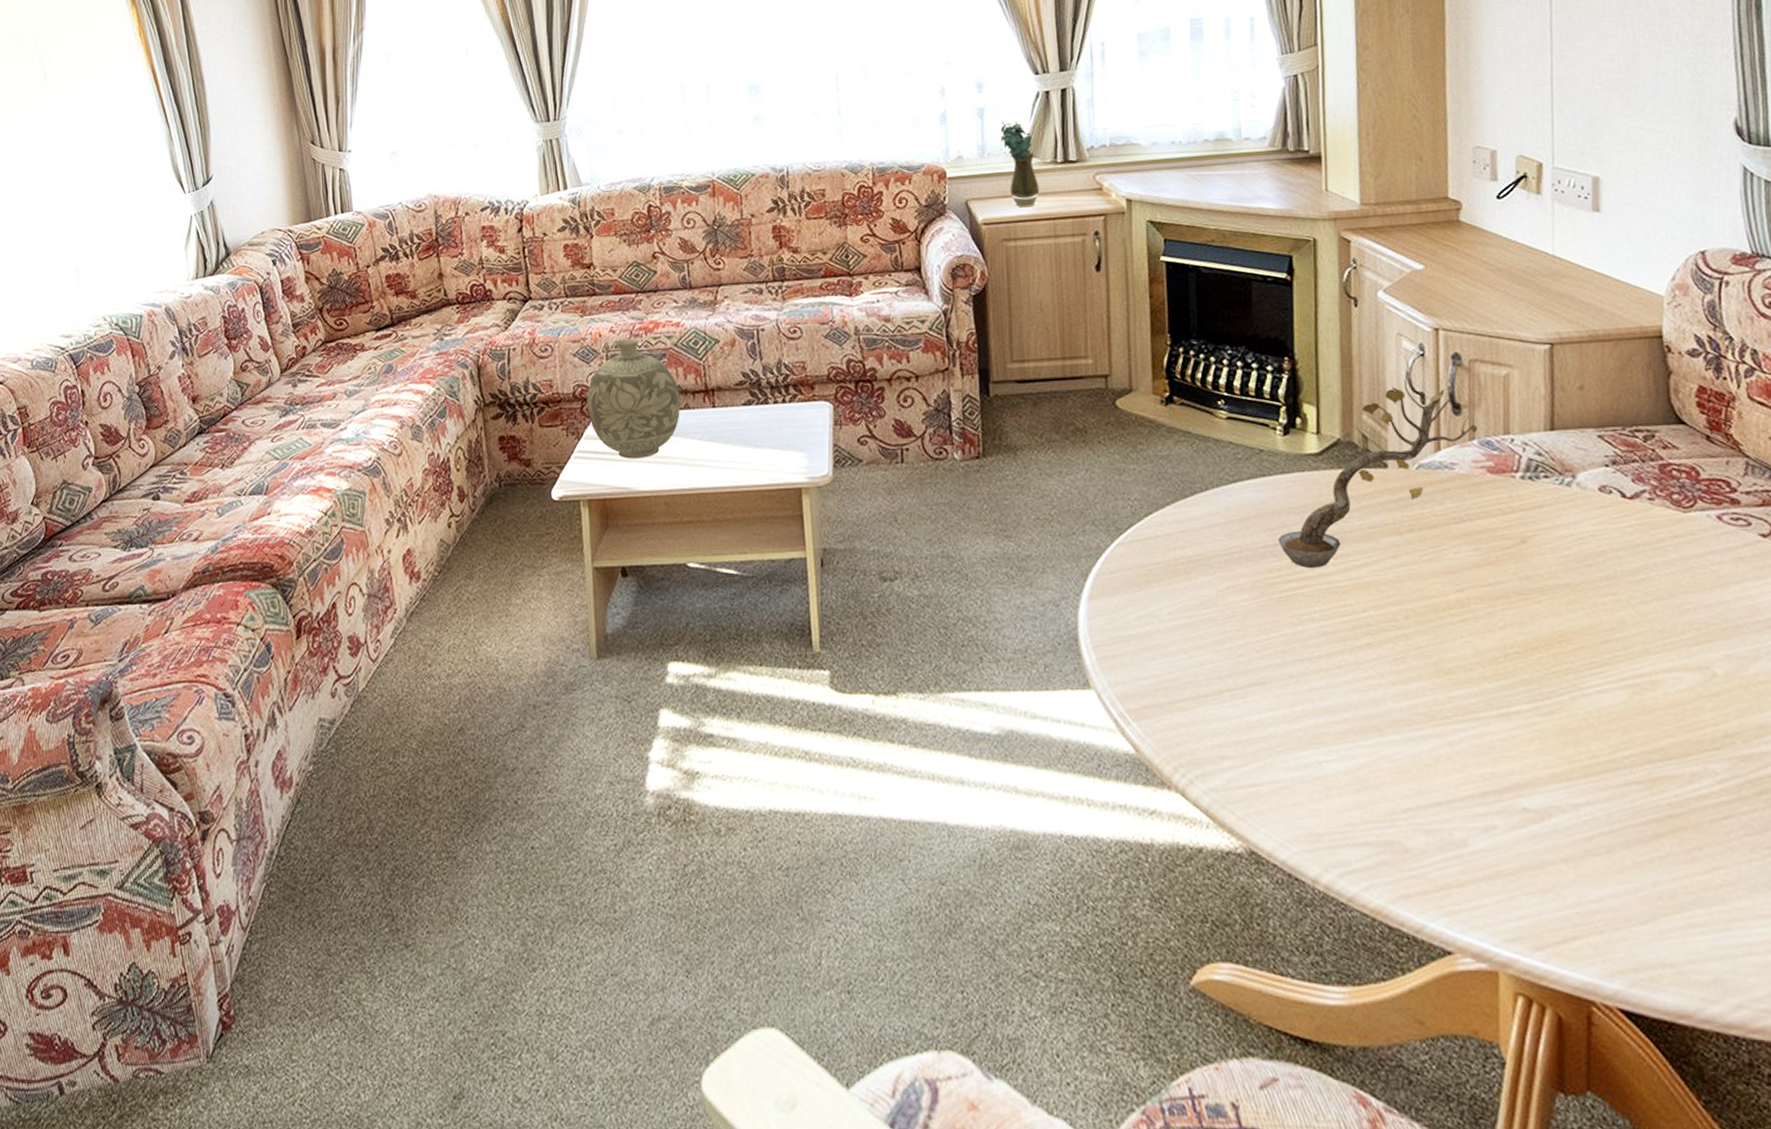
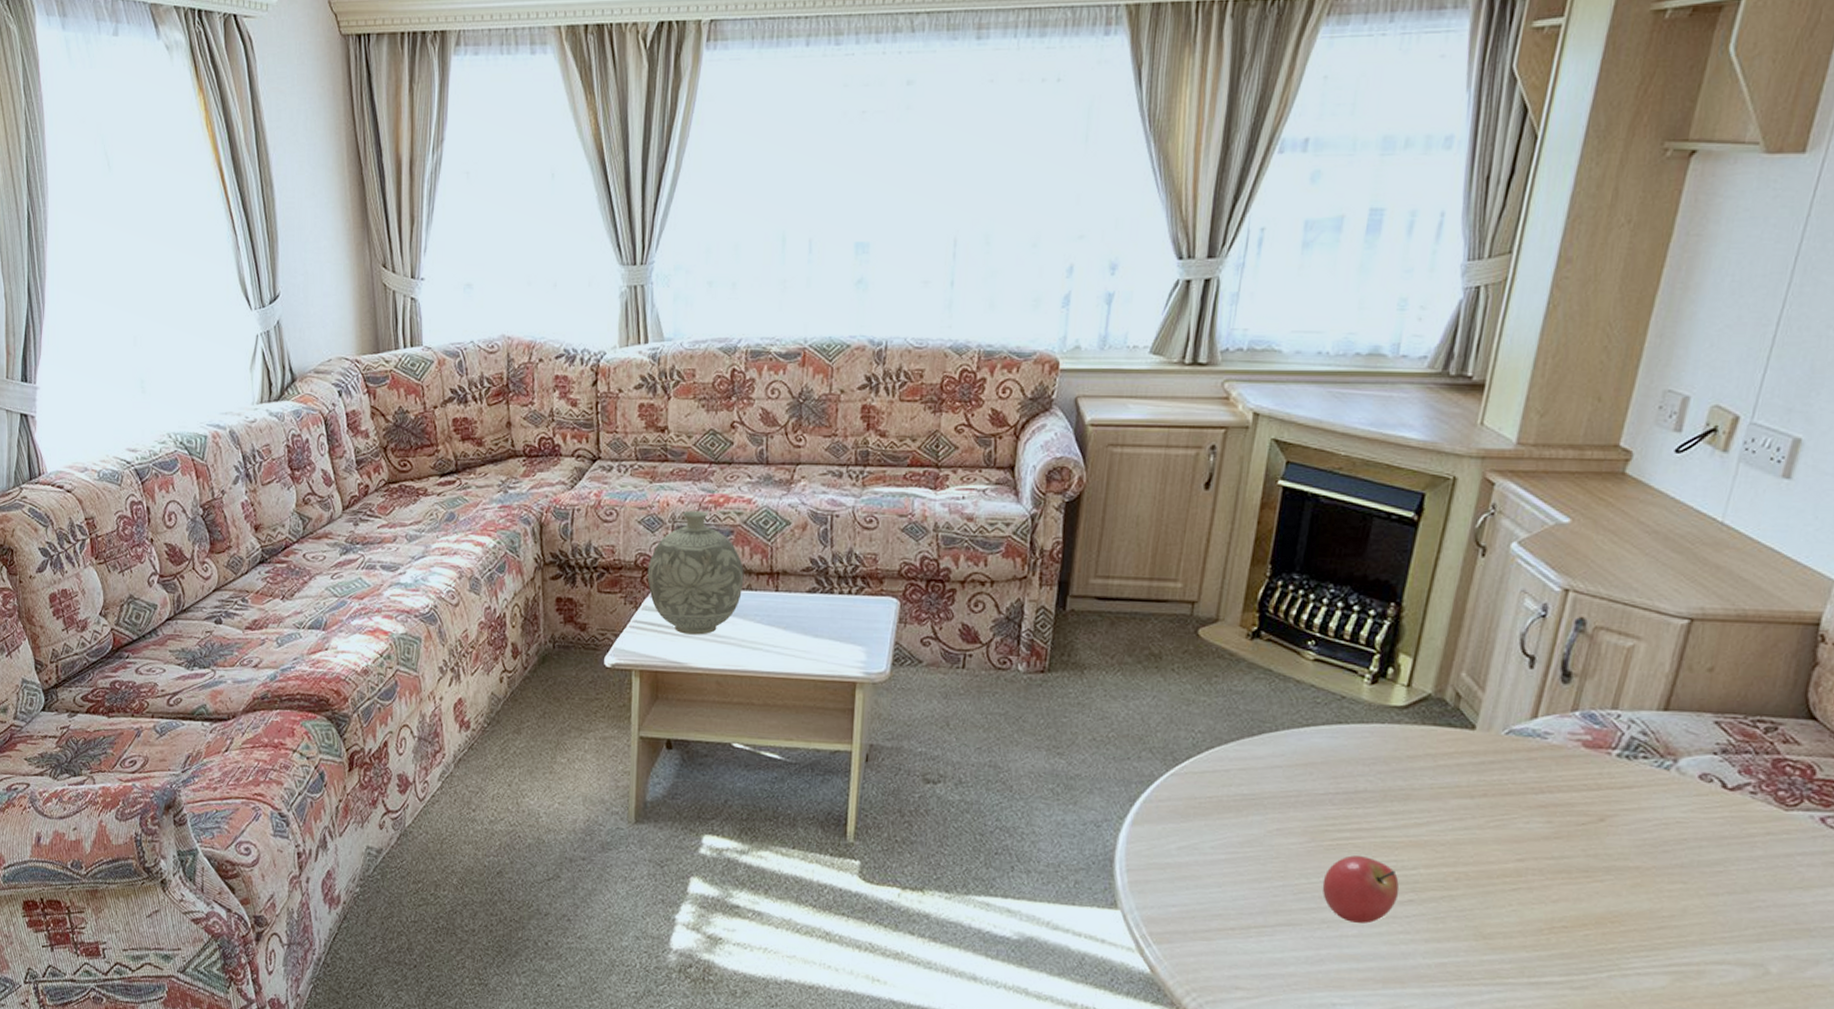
vase: present [1000,121,1040,208] -> none [1125,310,1162,411]
plant: present [1278,354,1478,569] -> none [1340,613,1584,821]
fruit: none [1281,605,1356,674] -> present [1322,855,1400,924]

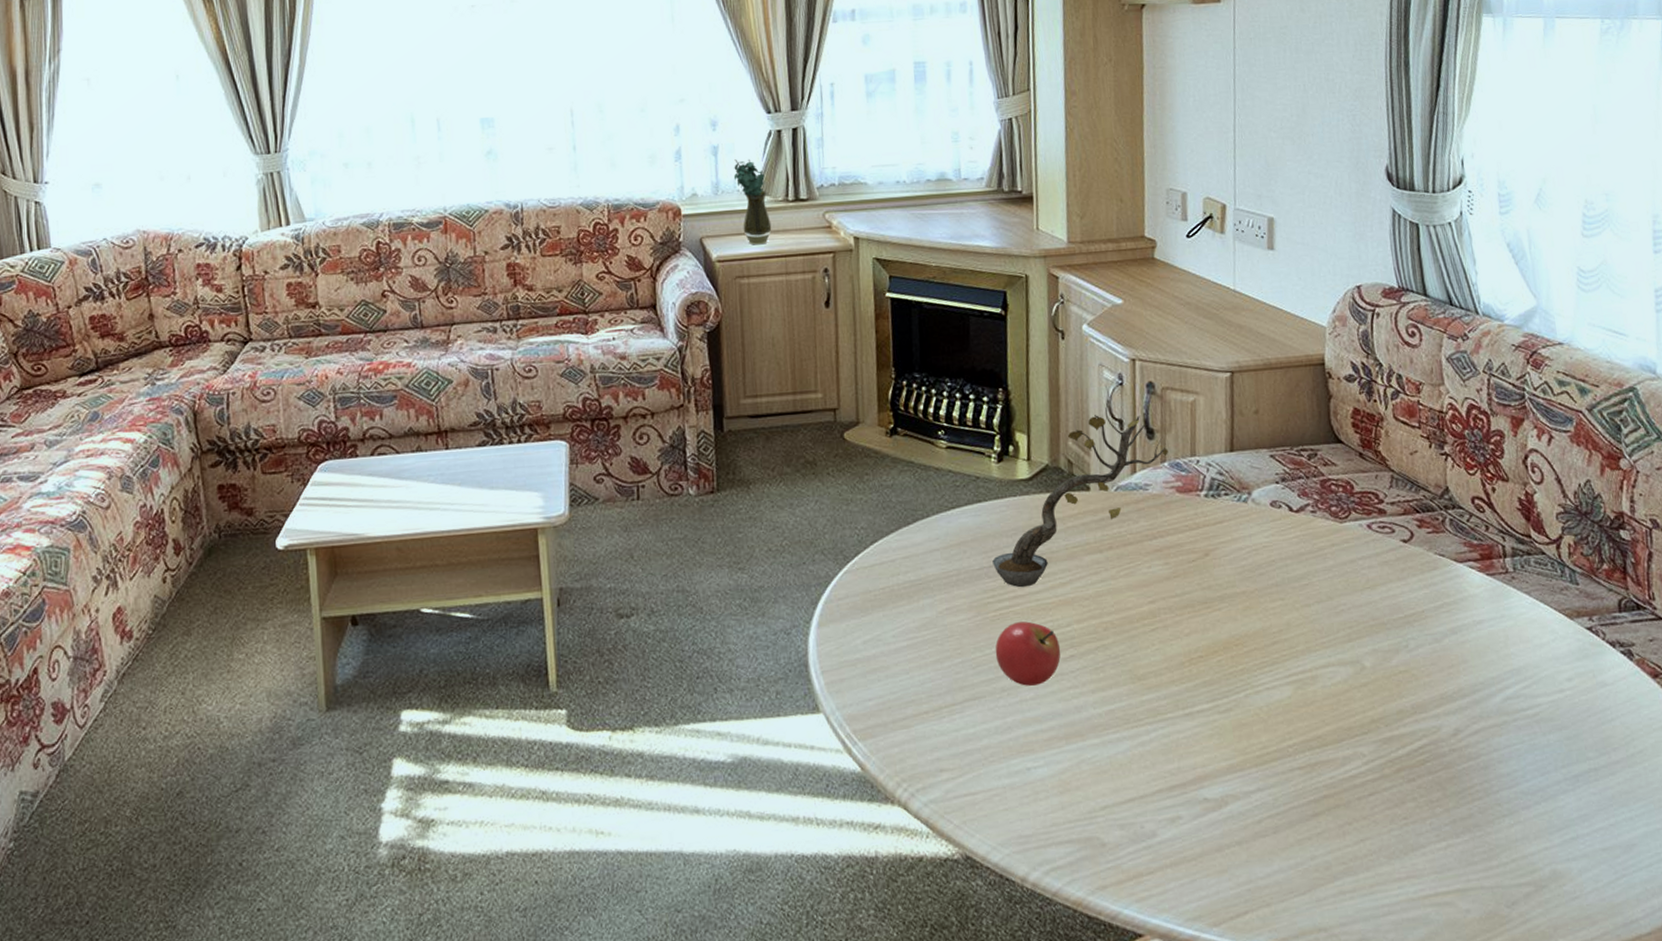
decorative vase: present [647,510,744,635] -> none [312,380,413,505]
vase: none [1125,310,1162,411] -> present [733,159,772,245]
plant: none [1340,613,1584,821] -> present [992,384,1168,588]

